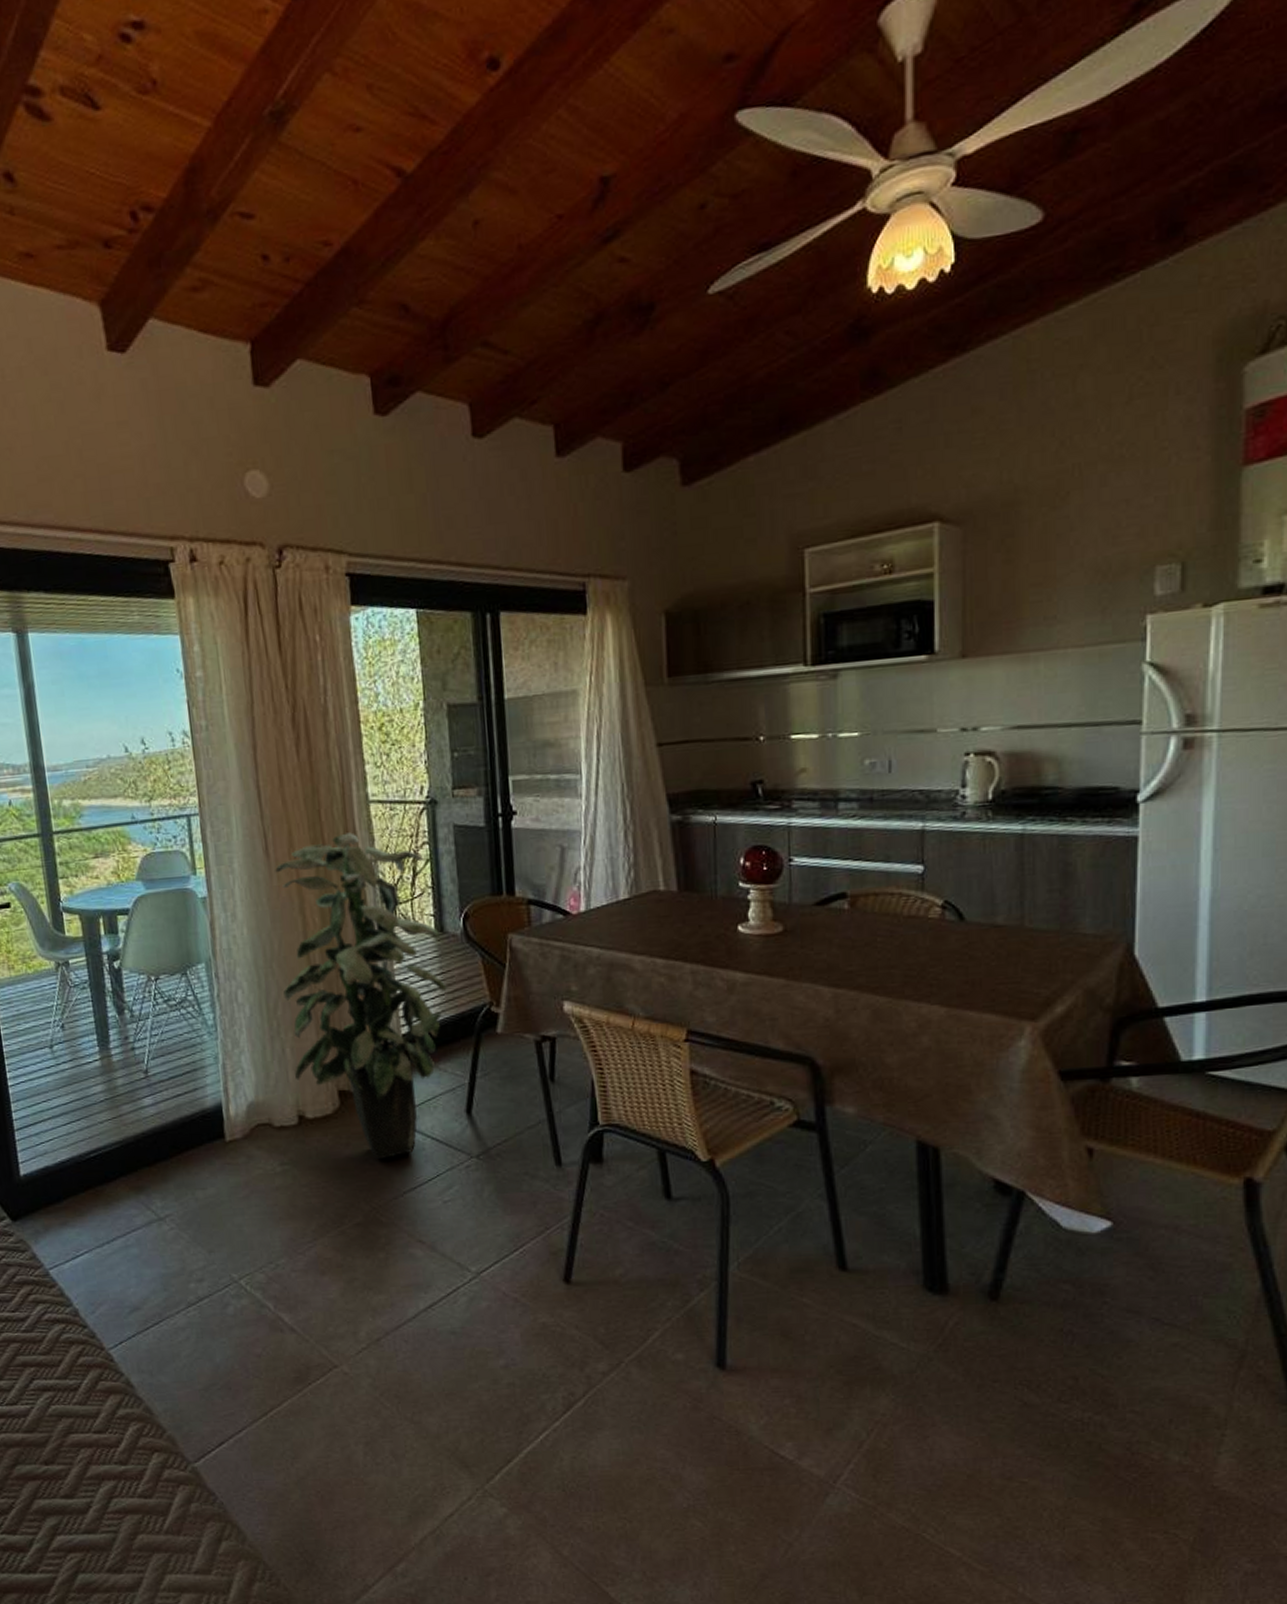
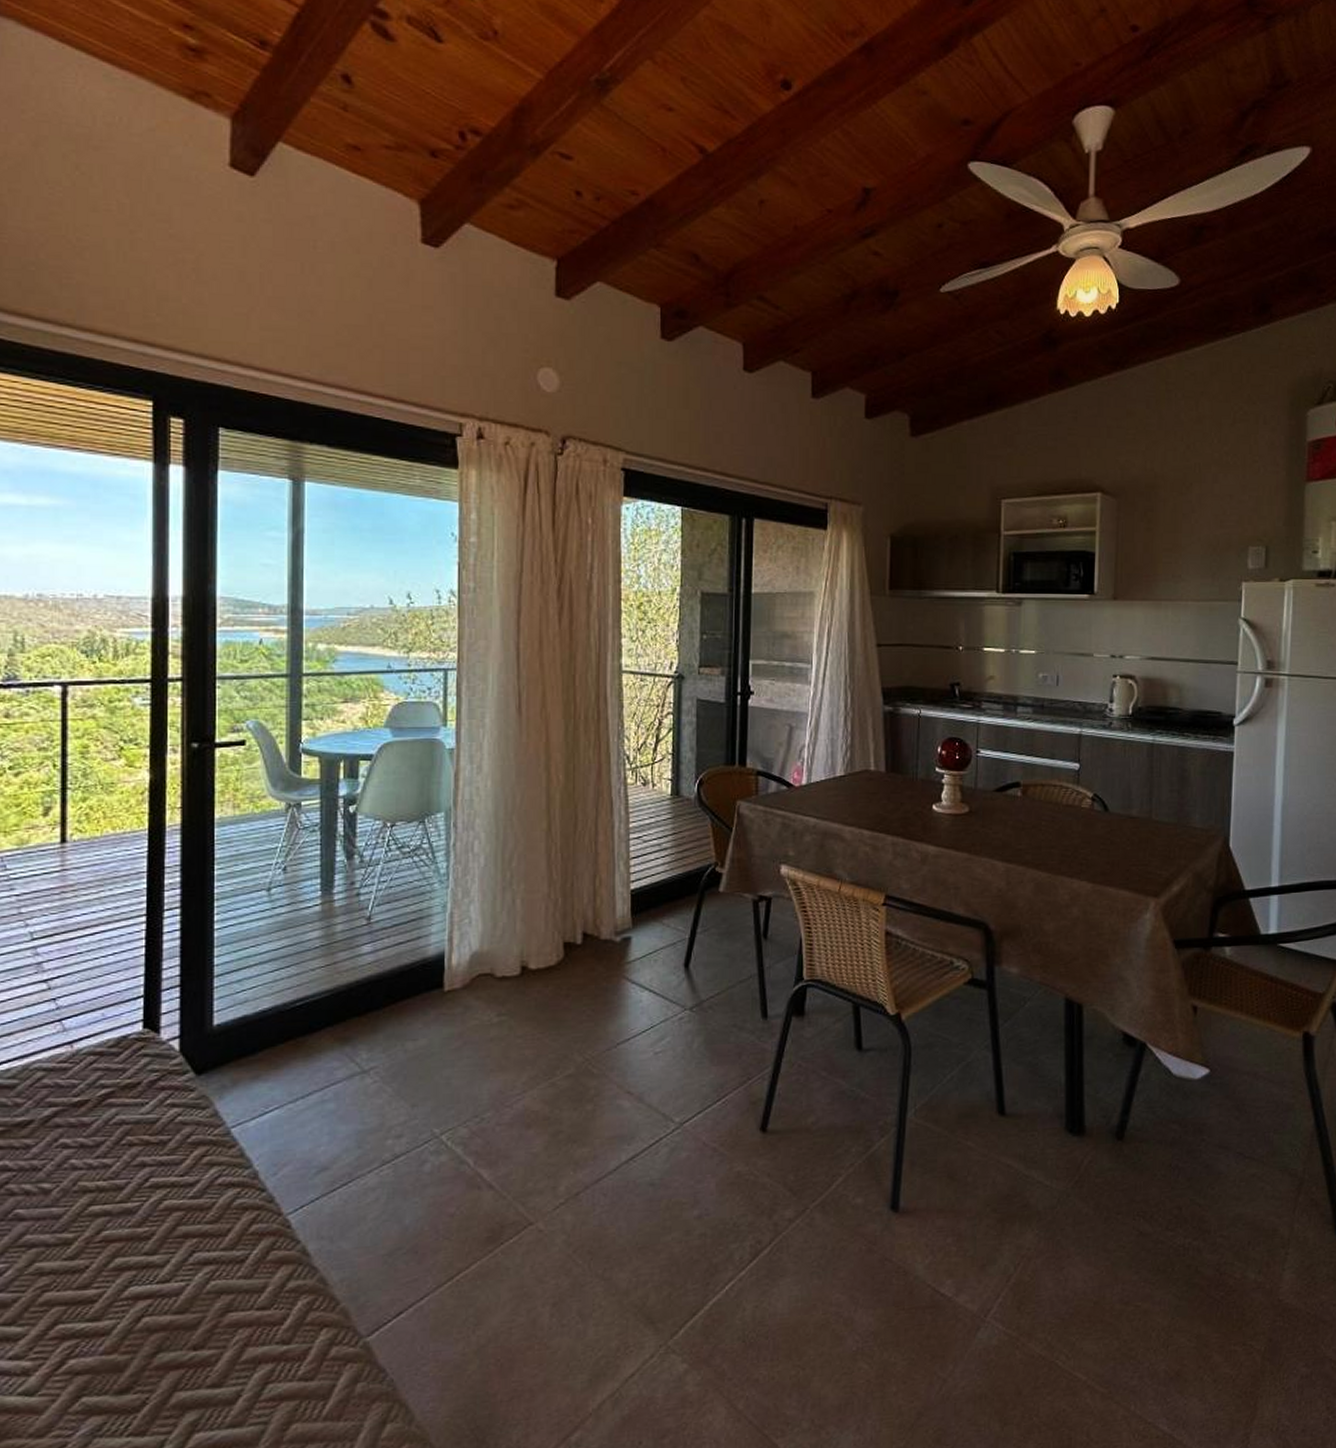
indoor plant: present [275,832,447,1159] -> none [520,698,677,1010]

